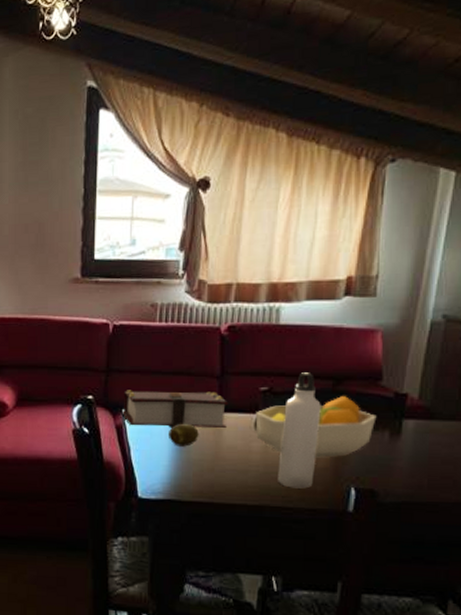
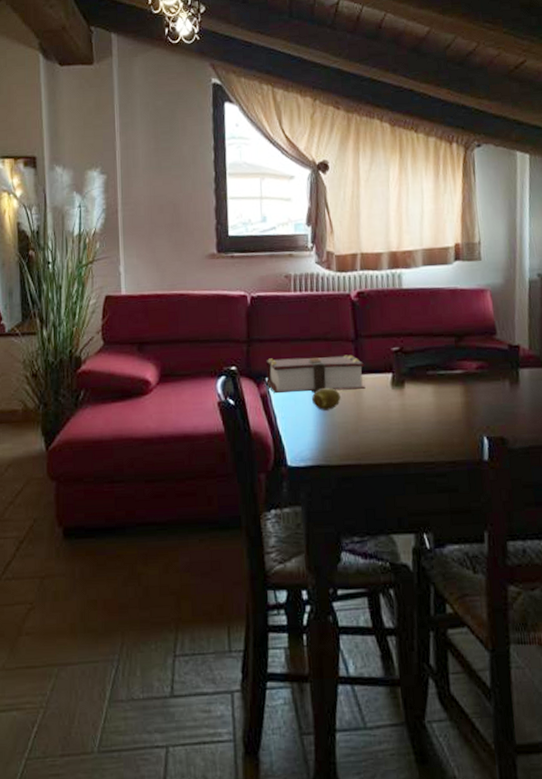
fruit bowl: present [255,396,377,458] -> none [390,351,497,411]
water bottle: present [278,373,321,489] -> none [416,331,450,443]

